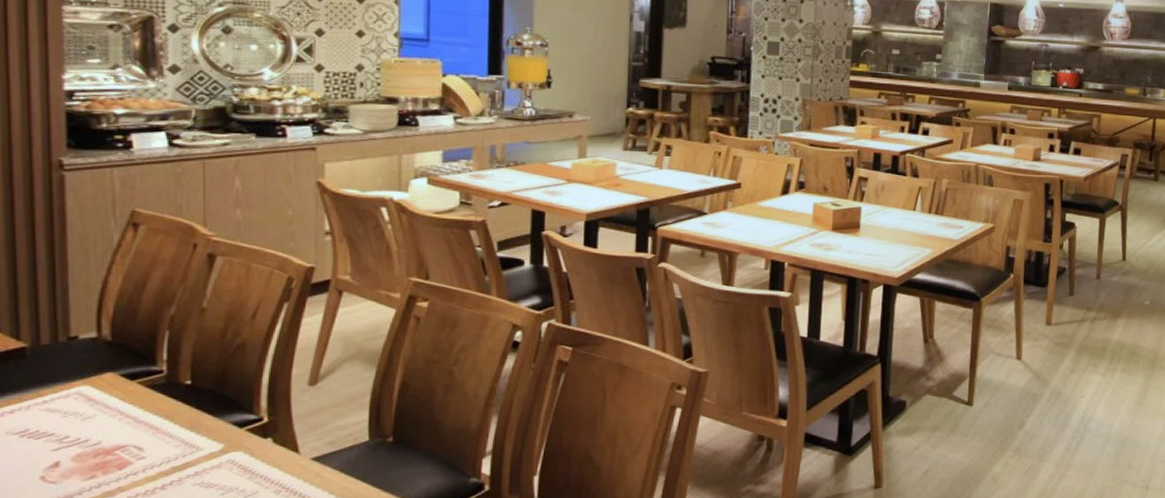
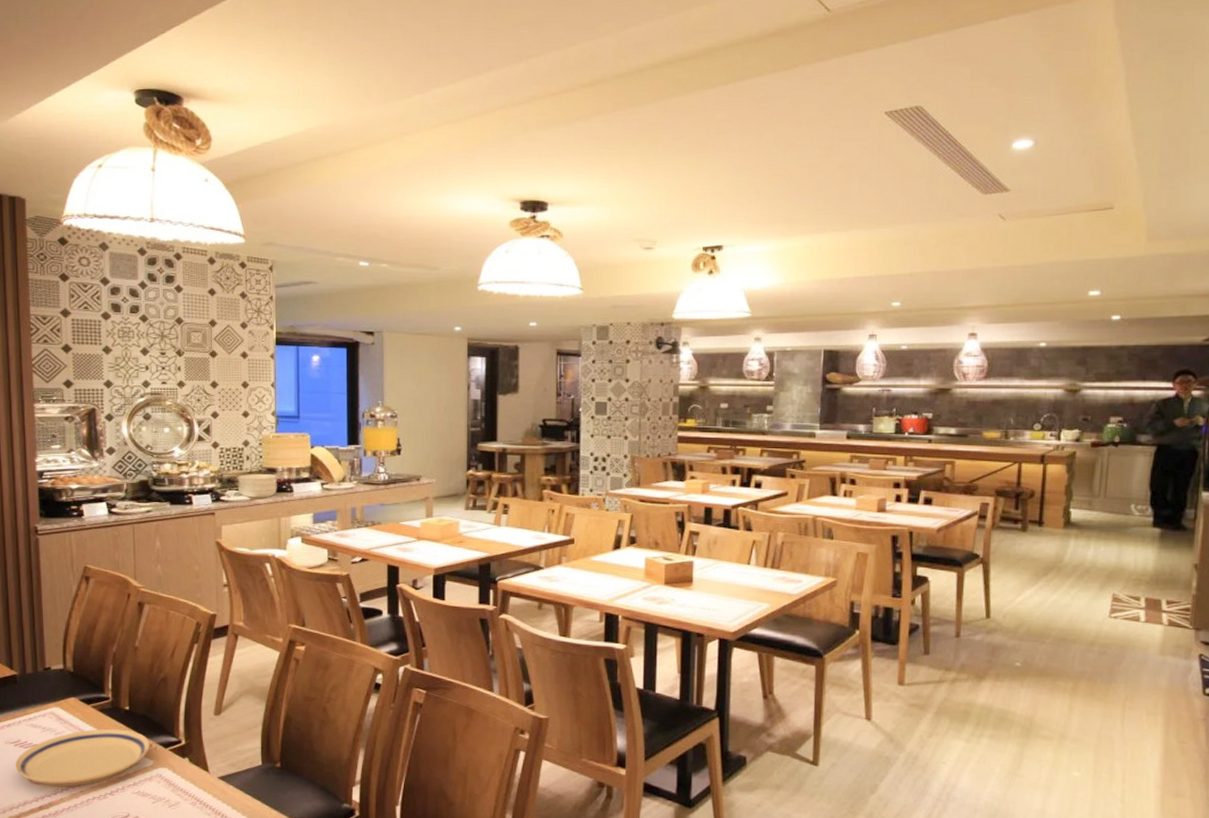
plate: none [21,408,219,485] -> present [15,728,150,787]

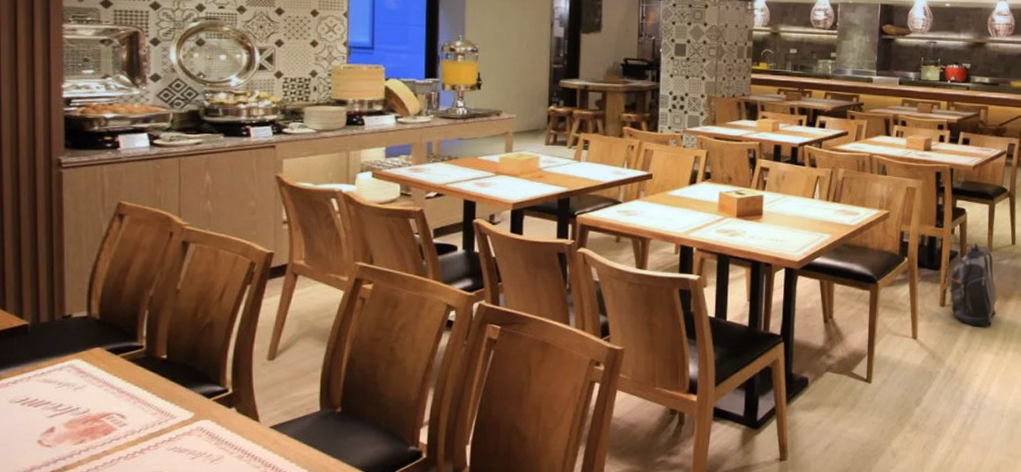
plate: present [15,728,150,787] -> none [22,380,191,448]
backpack: none [910,615,969,710] -> present [950,243,998,327]

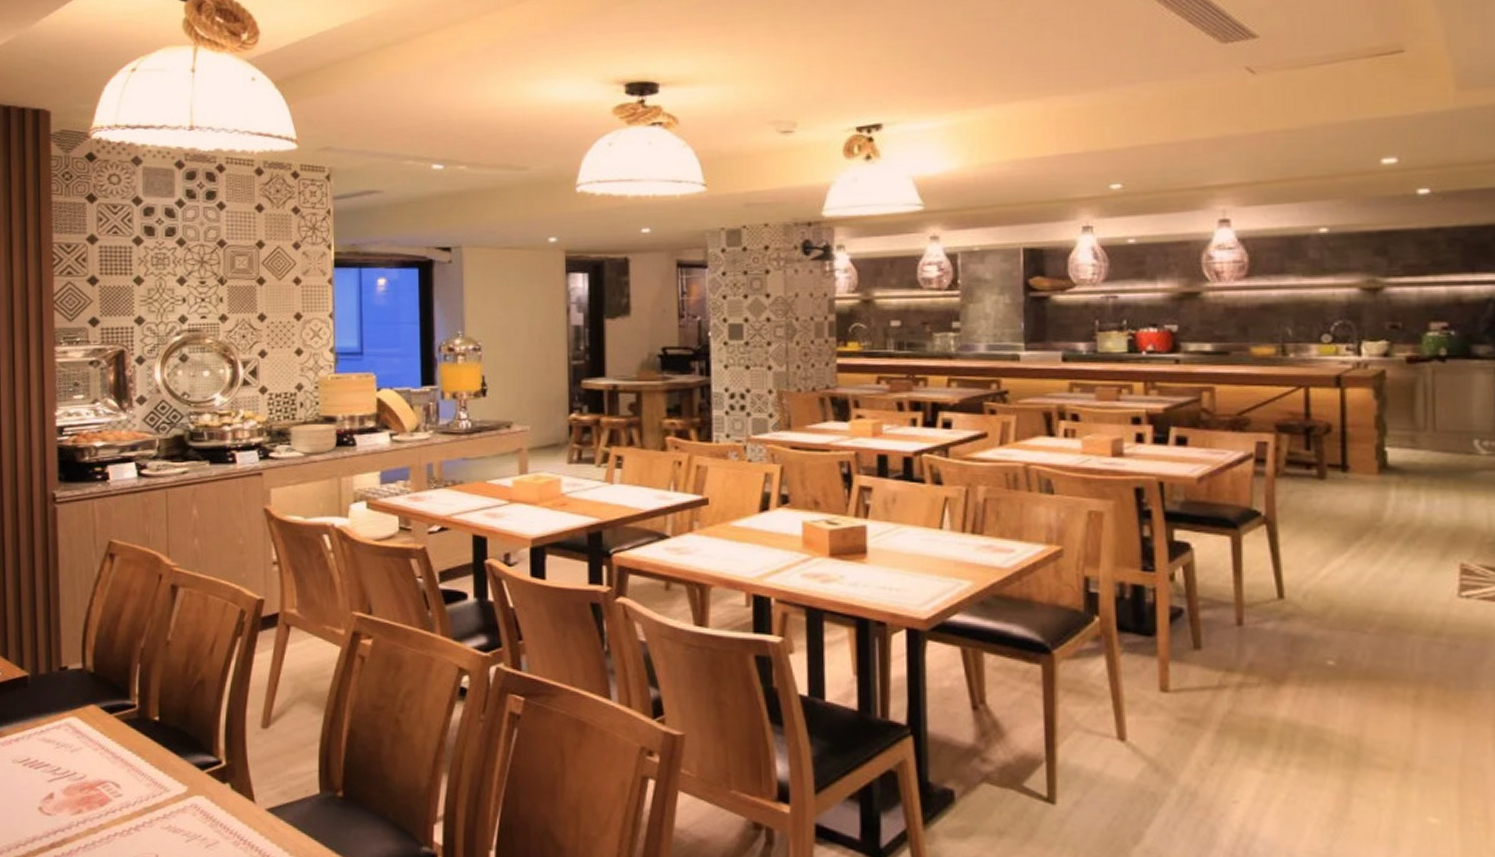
backpack: present [950,243,998,327] -> none [1174,595,1261,727]

